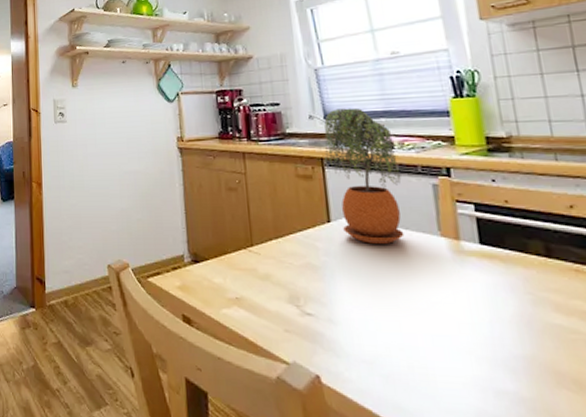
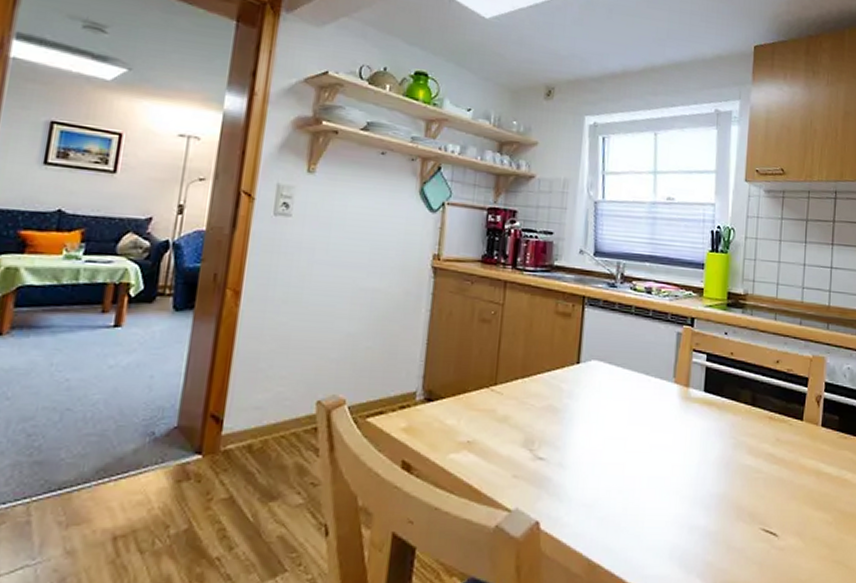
potted plant: present [324,108,405,244] -> none [586,246,653,388]

